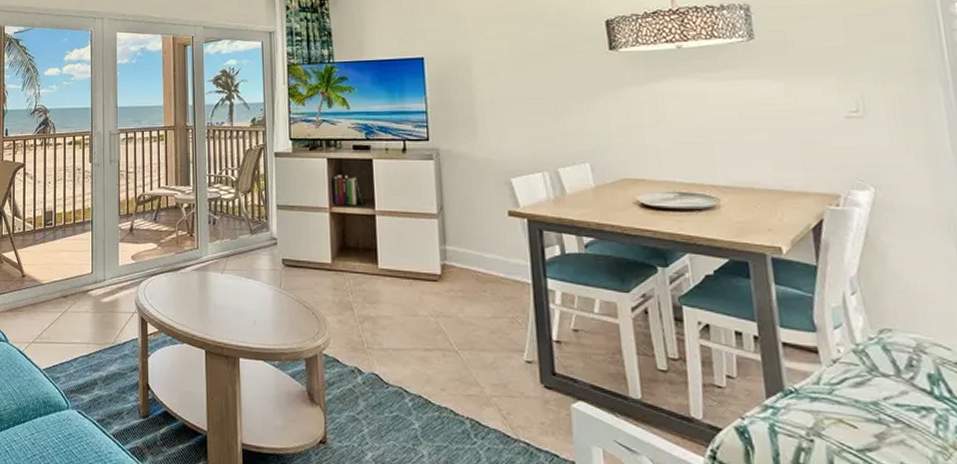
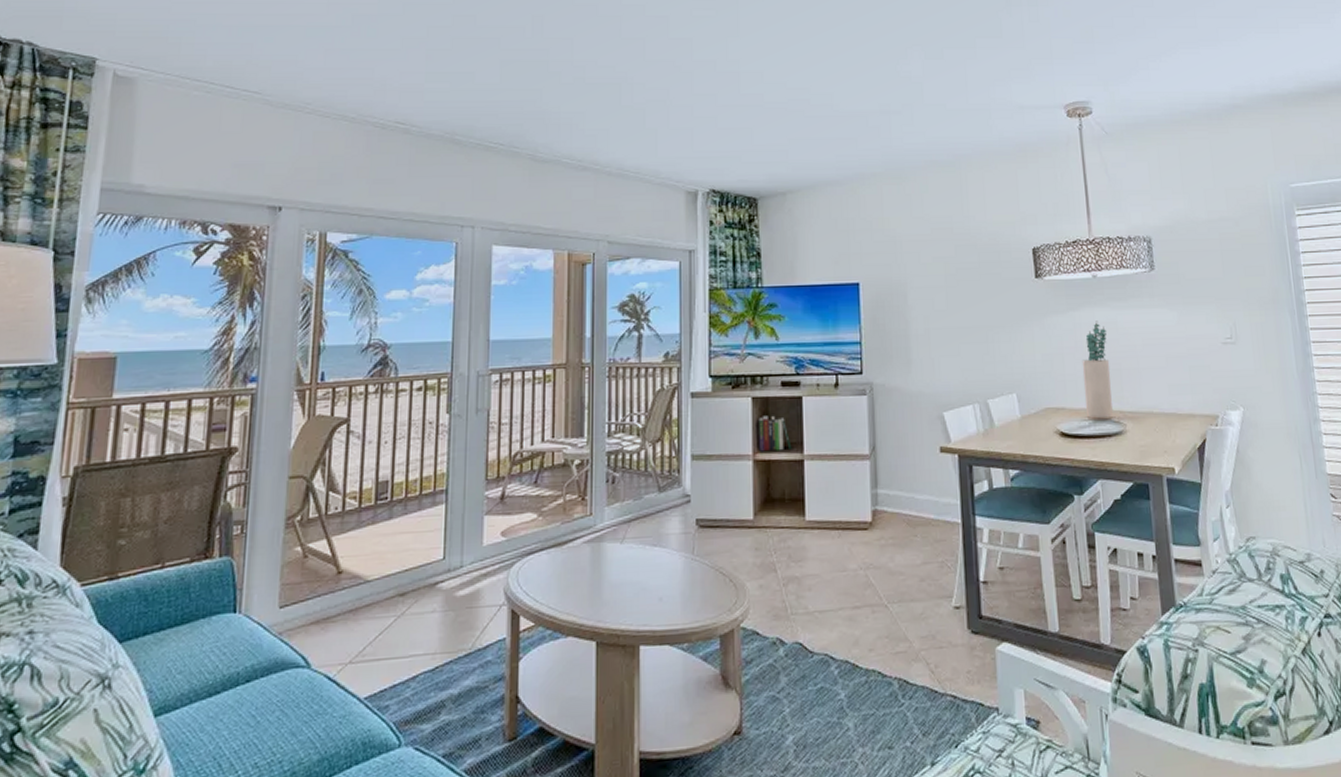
vase: none [664,92,703,194] -> present [1082,320,1113,420]

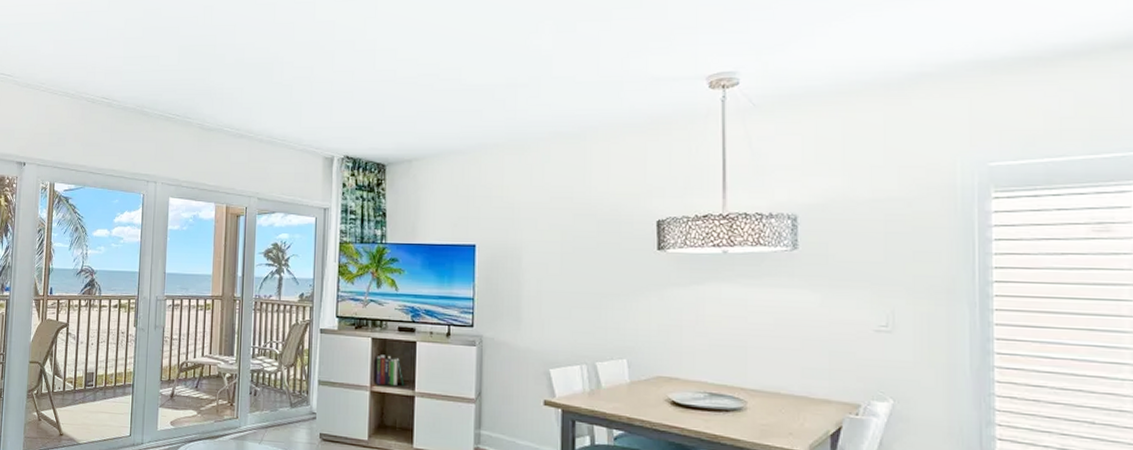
vase: present [1082,320,1113,420] -> none [701,296,734,395]

